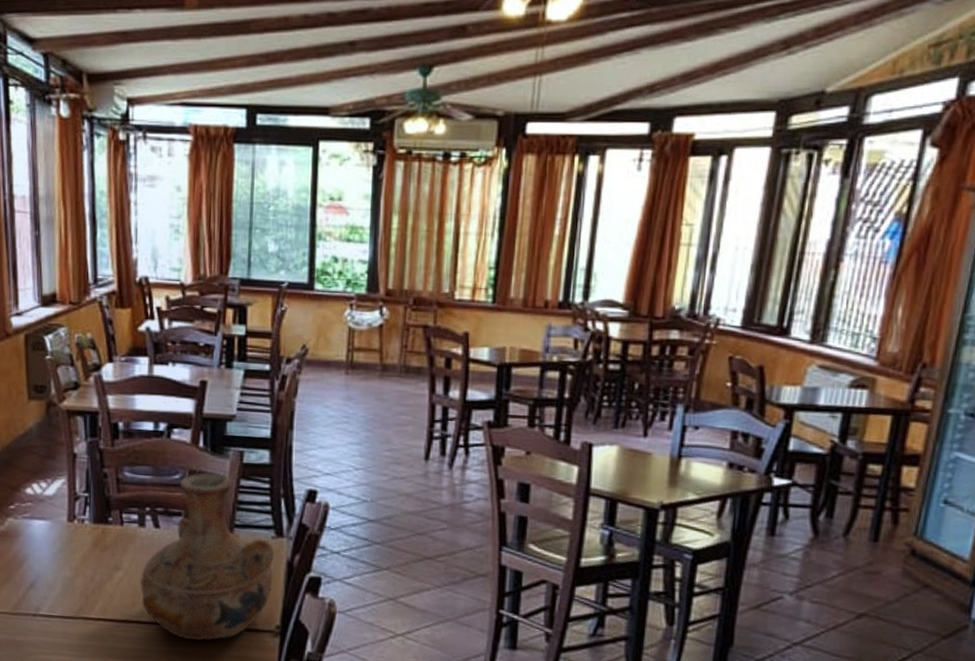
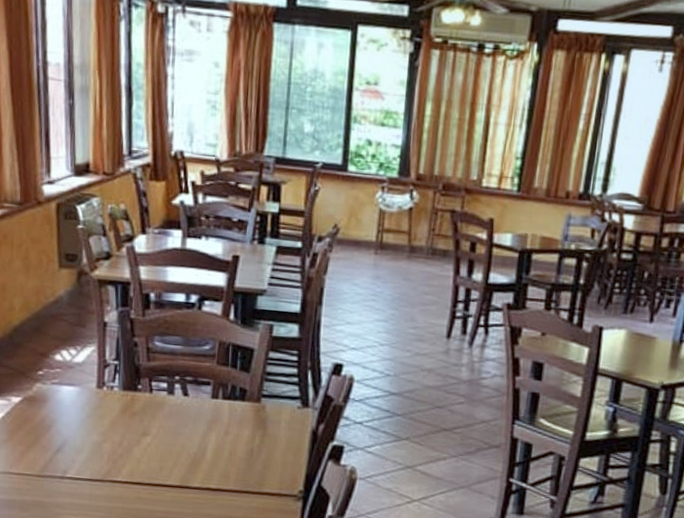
vase: present [140,472,275,641] -> none [167,343,301,504]

